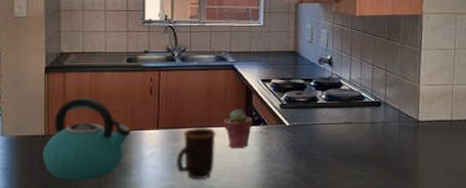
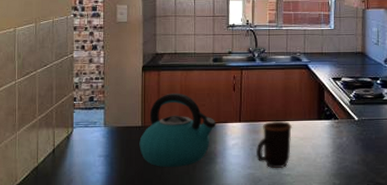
potted succulent: present [223,109,253,148] -> none [298,105,325,140]

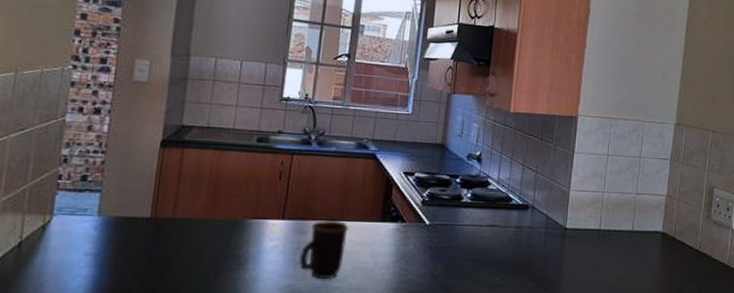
kettle: present [139,92,216,167] -> none [144,177,253,273]

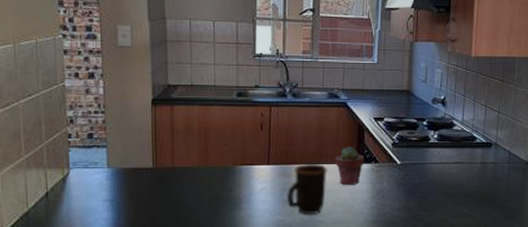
potted succulent: none [357,203,391,246] -> present [335,147,365,185]

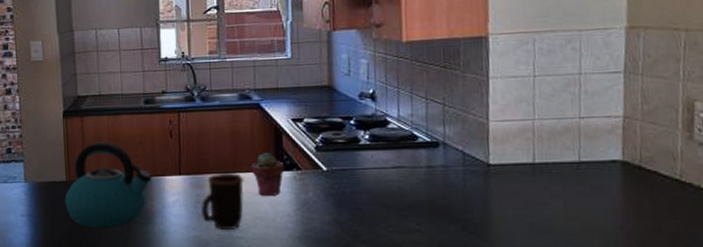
kettle: none [151,130,241,213] -> present [65,141,152,228]

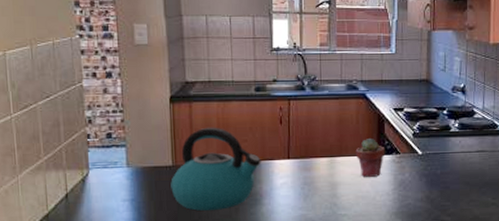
mug: present [201,172,245,231] -> none [307,156,349,209]

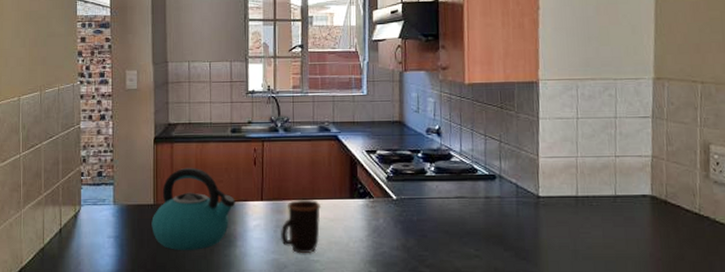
mug: none [307,156,349,209] -> present [280,199,322,254]
potted succulent: present [355,139,385,177] -> none [328,181,358,222]

